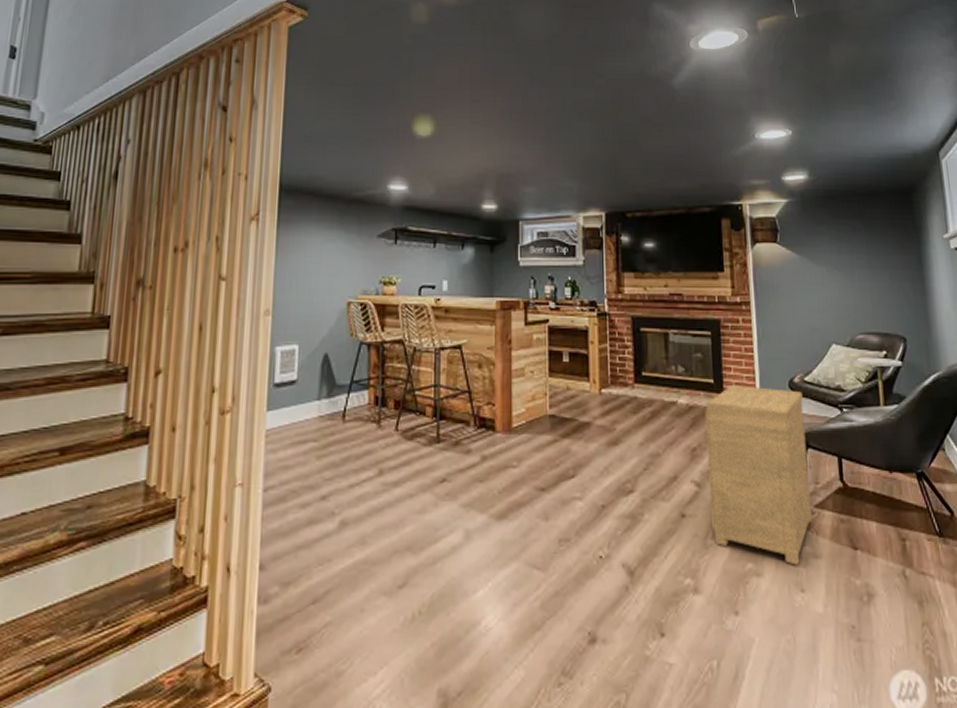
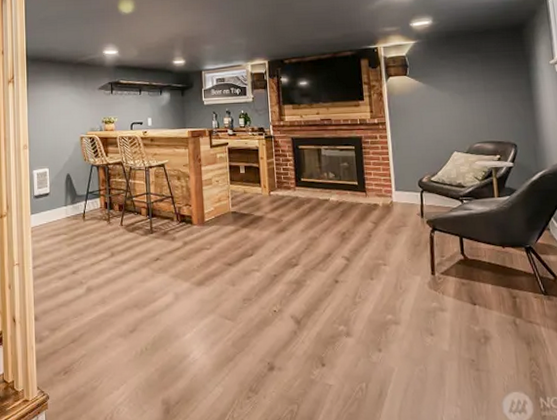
side table: present [705,384,812,566] -> none [351,185,439,317]

